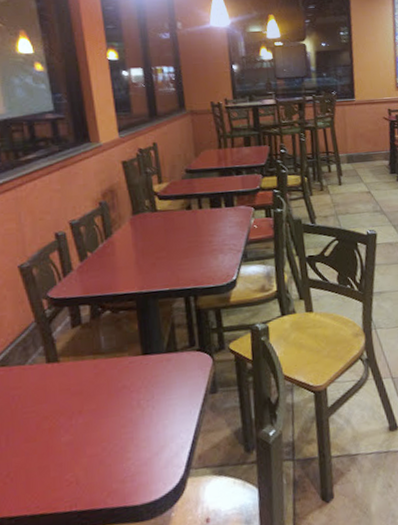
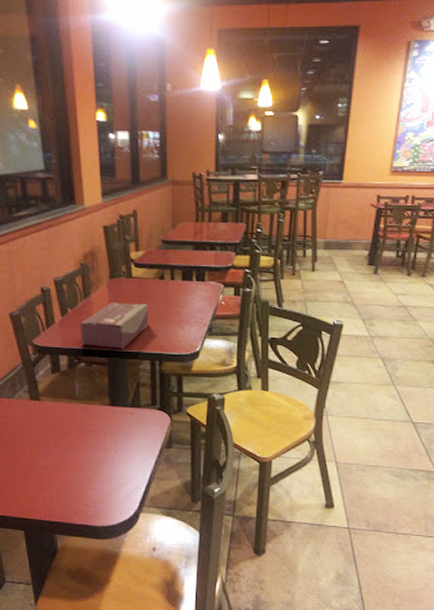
tissue box: none [102,237,179,290] -> present [80,303,149,349]

